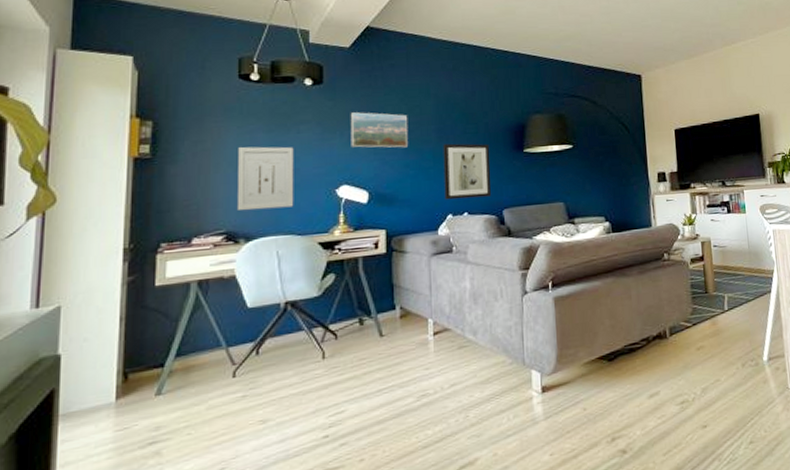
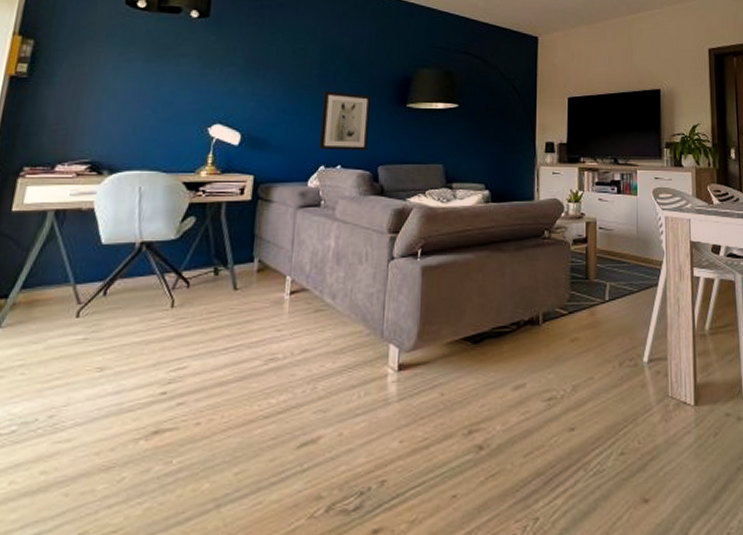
wall art: present [236,146,294,211] -> none [105,75,171,142]
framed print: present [350,112,408,148] -> none [229,49,290,91]

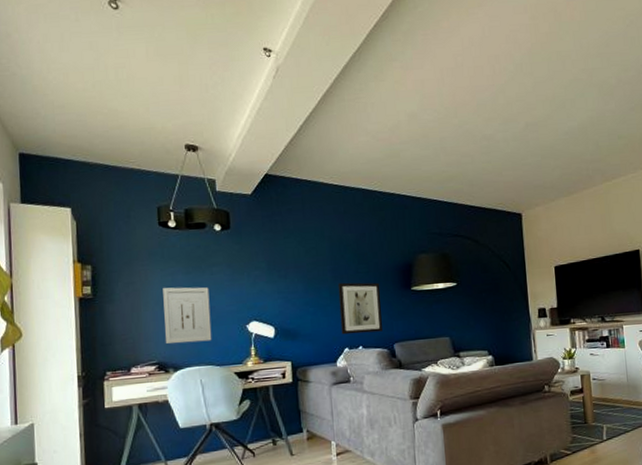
wall art: none [105,75,171,142] -> present [163,287,212,344]

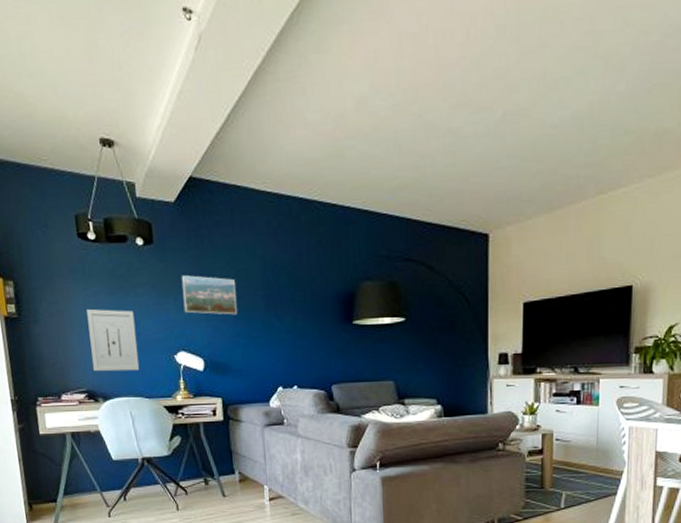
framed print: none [255,254,307,287] -> present [181,275,237,315]
wall art: present [338,282,384,335] -> none [271,312,321,372]

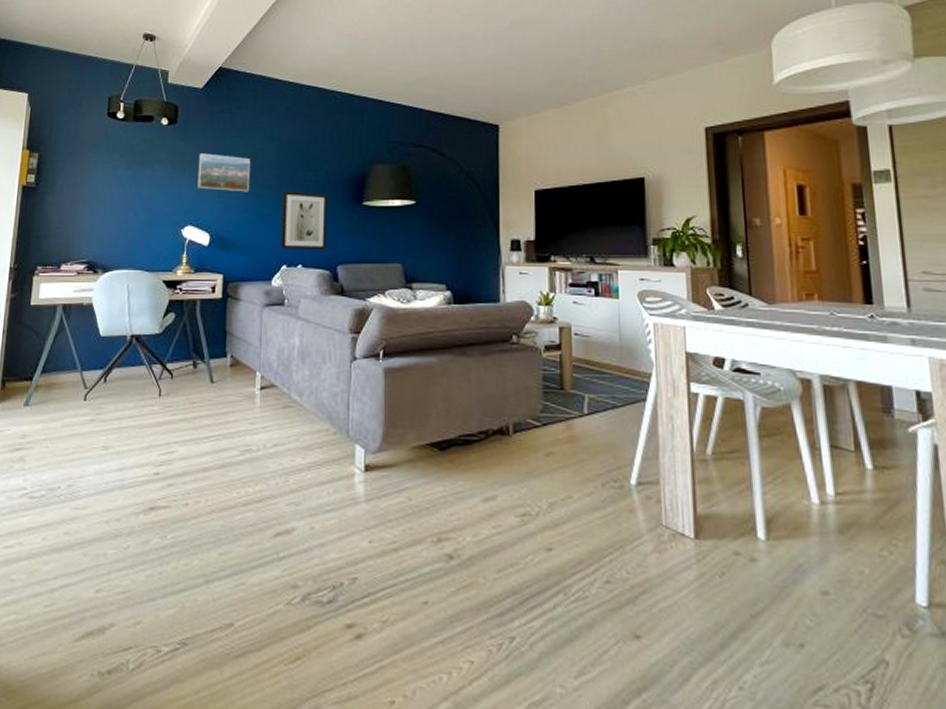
wall art: present [86,309,140,372] -> none [97,182,148,243]
wall art: none [271,312,321,372] -> present [280,190,328,250]

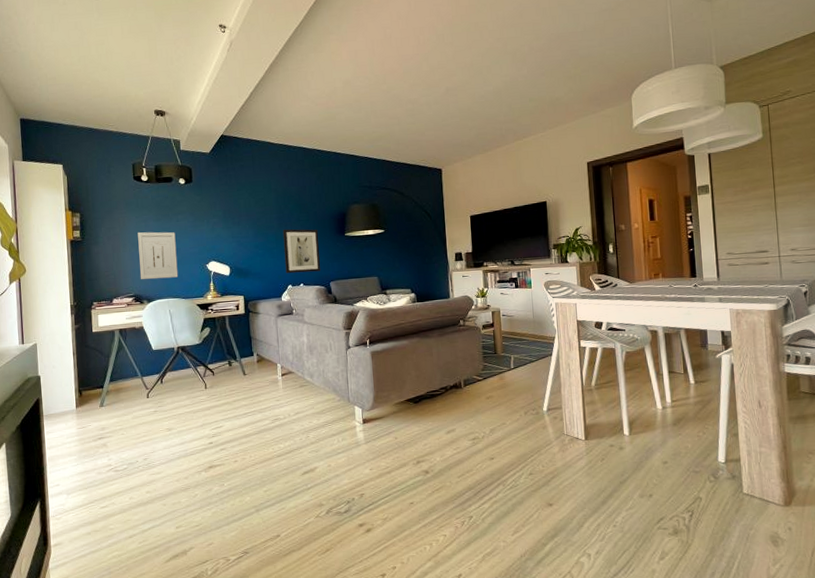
wall art: none [97,182,148,243] -> present [138,232,179,280]
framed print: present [197,153,250,192] -> none [213,204,256,233]

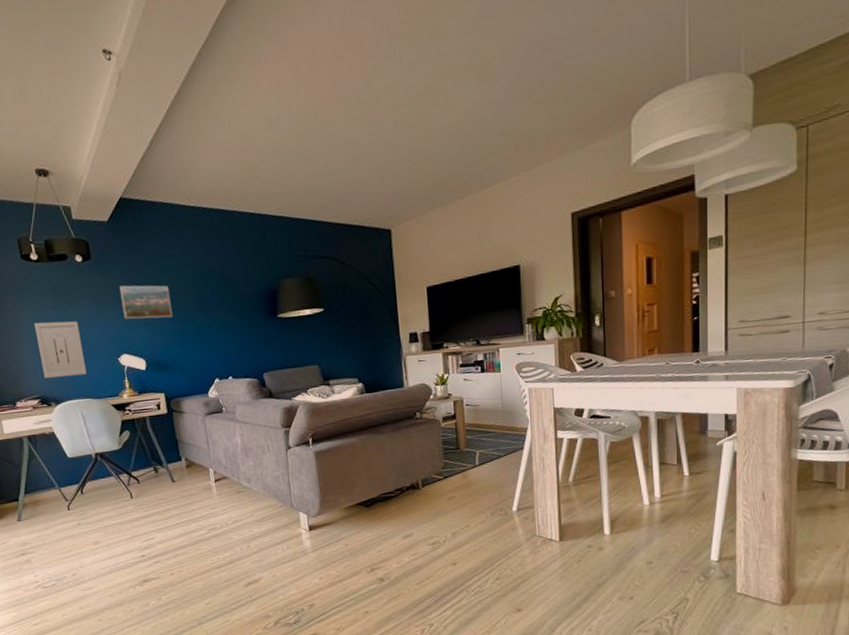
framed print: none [213,204,256,233] -> present [119,285,173,319]
wall art: present [282,229,321,274] -> none [203,310,252,366]

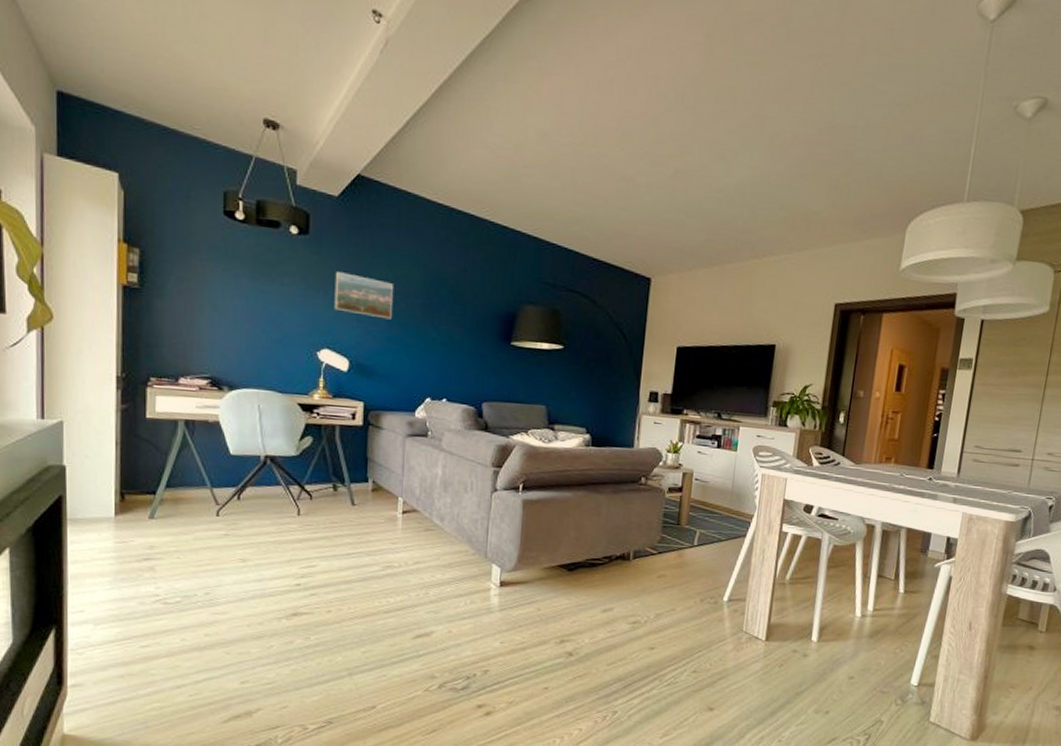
wall art: present [34,321,87,379] -> none [221,291,277,363]

